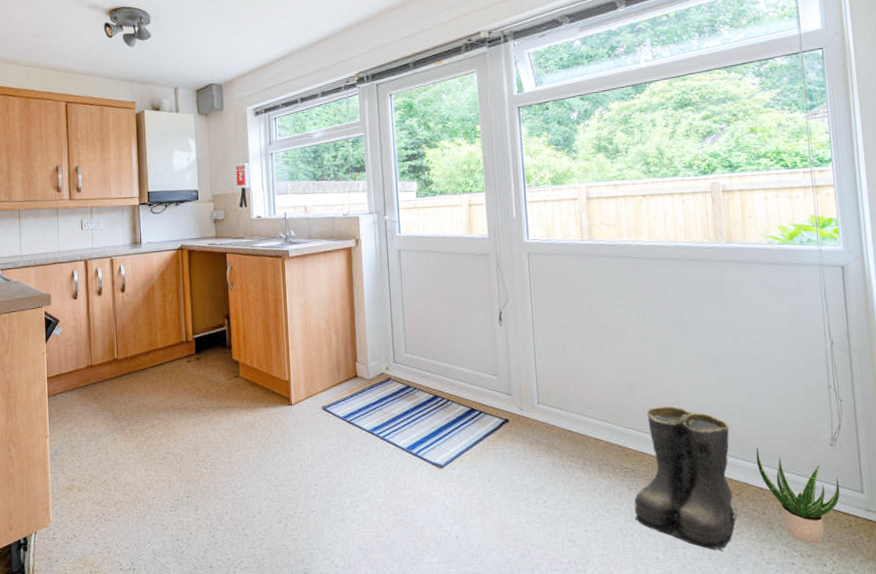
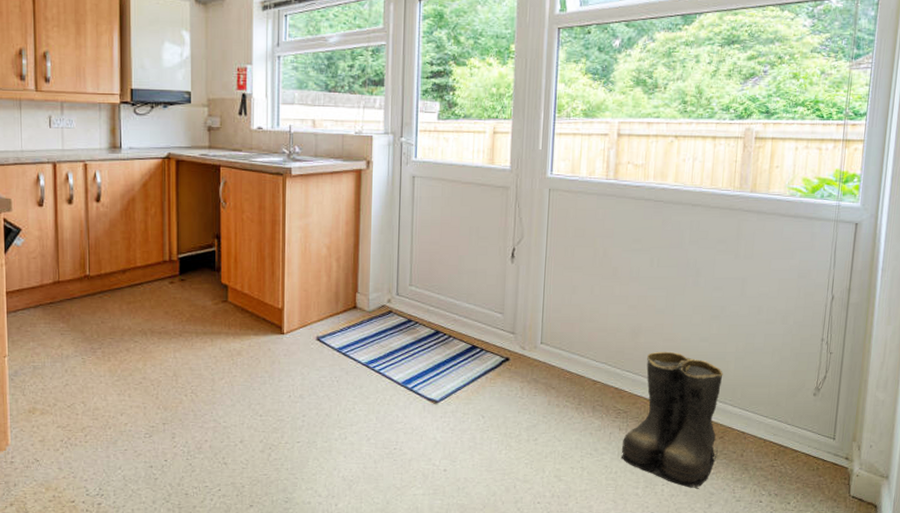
potted plant: present [756,447,840,544] -> none [743,394,815,484]

